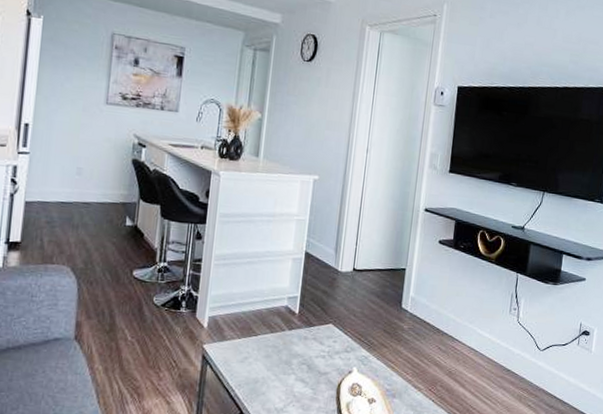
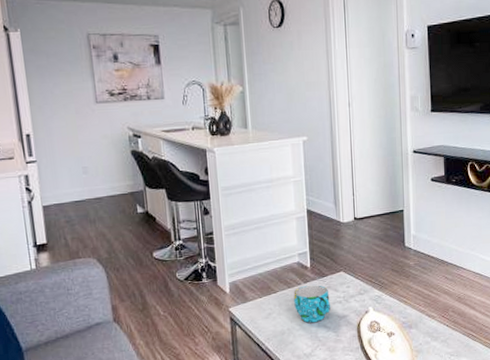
cup: none [274,333,314,375] -> present [293,285,330,323]

